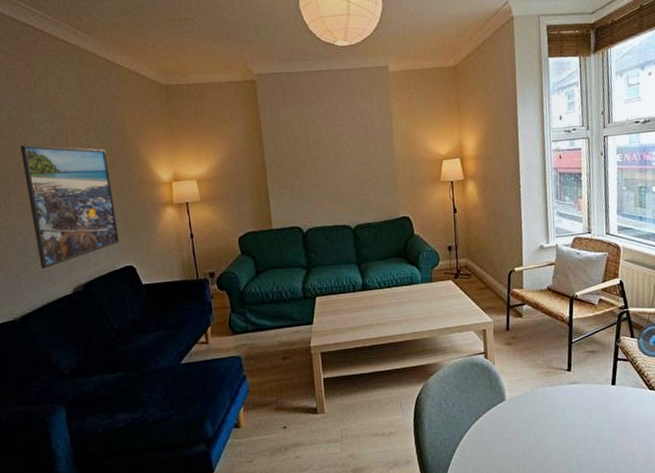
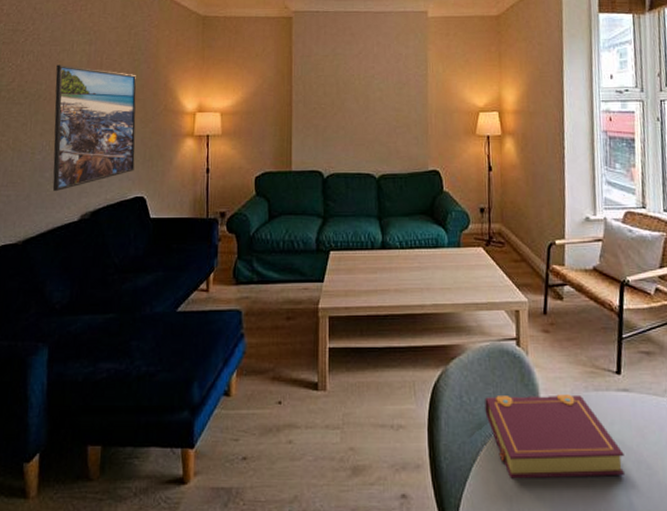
book: none [460,390,574,461] -> present [485,394,624,479]

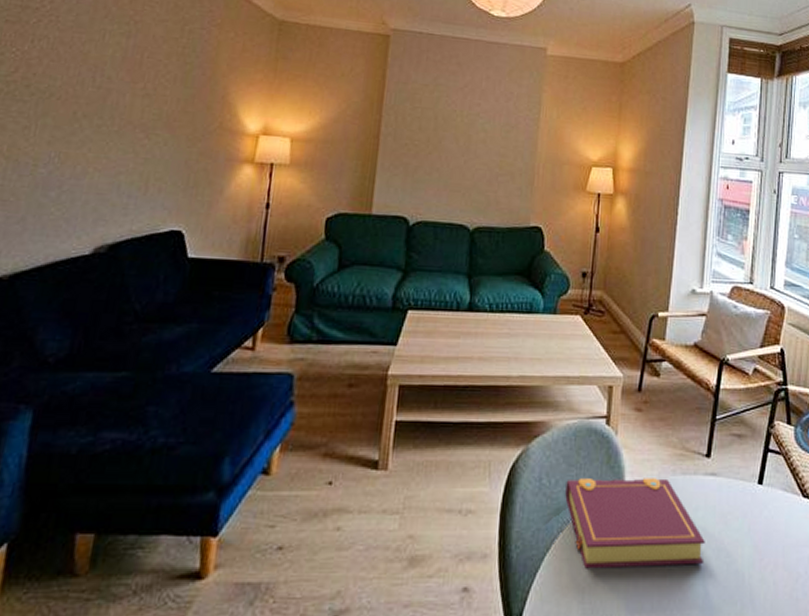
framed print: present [52,64,137,191] -> none [58,57,186,216]

